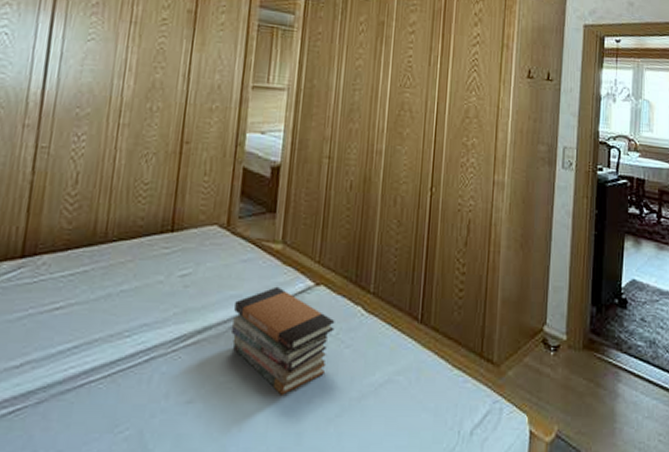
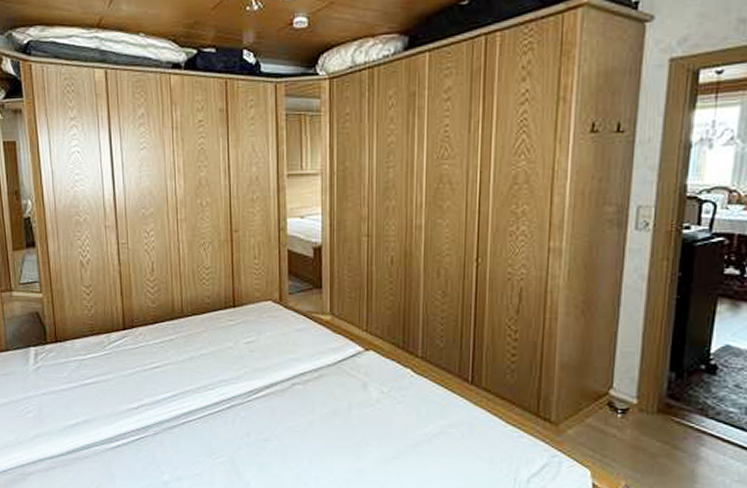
book stack: present [230,286,335,395] -> none [293,351,386,439]

